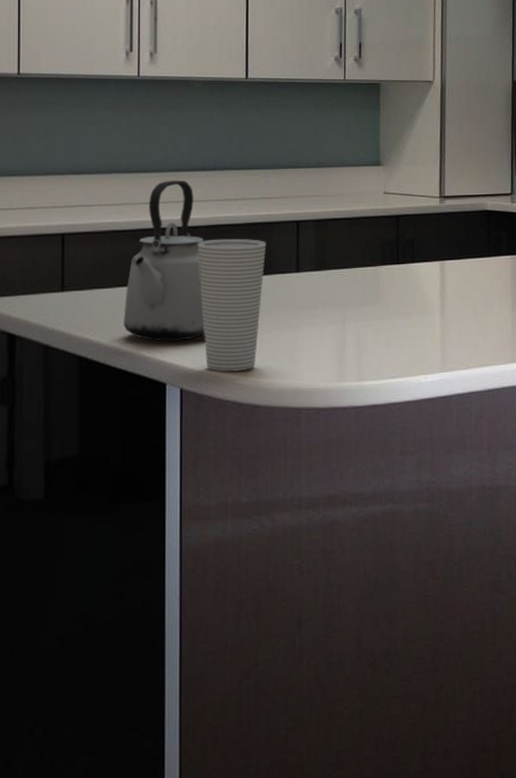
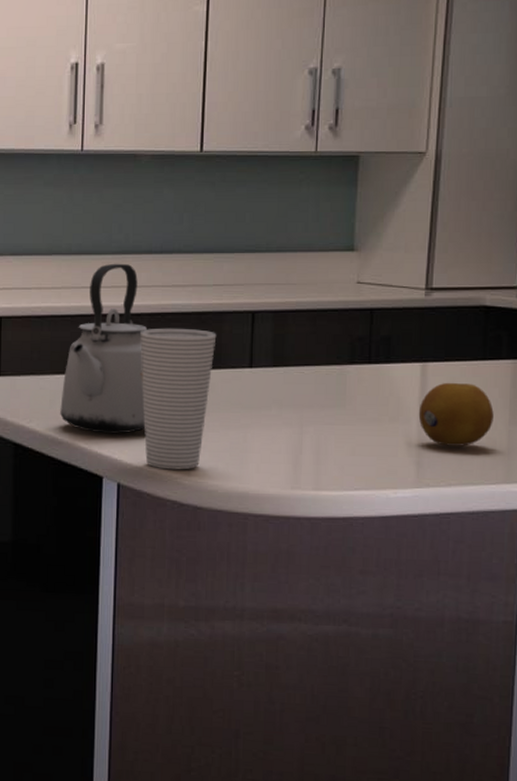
fruit: none [440,277,500,333] -> present [418,382,494,446]

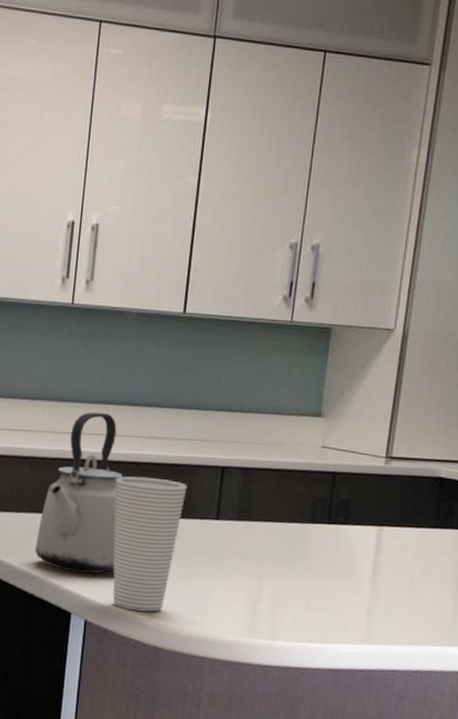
fruit: present [418,382,494,446] -> none [371,546,442,608]

